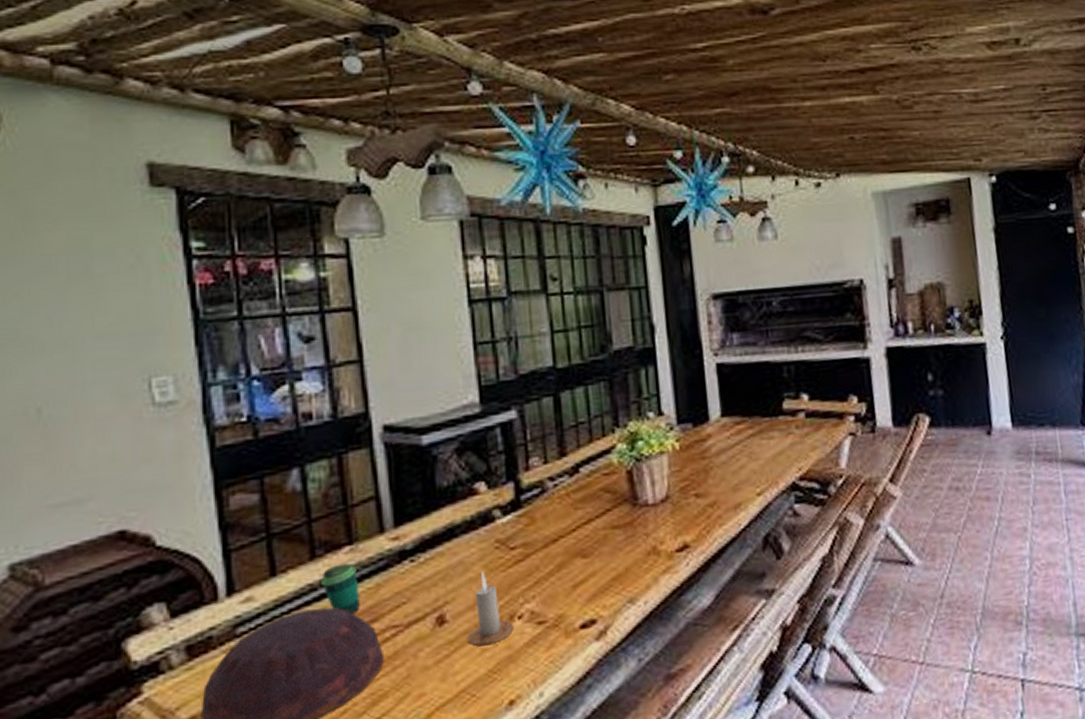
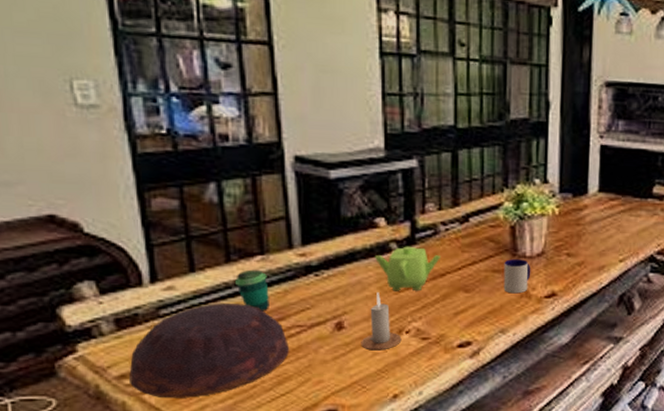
teapot: none [476,510,551,568] -> present [374,246,440,291]
mug: none [624,508,657,552] -> present [503,259,531,294]

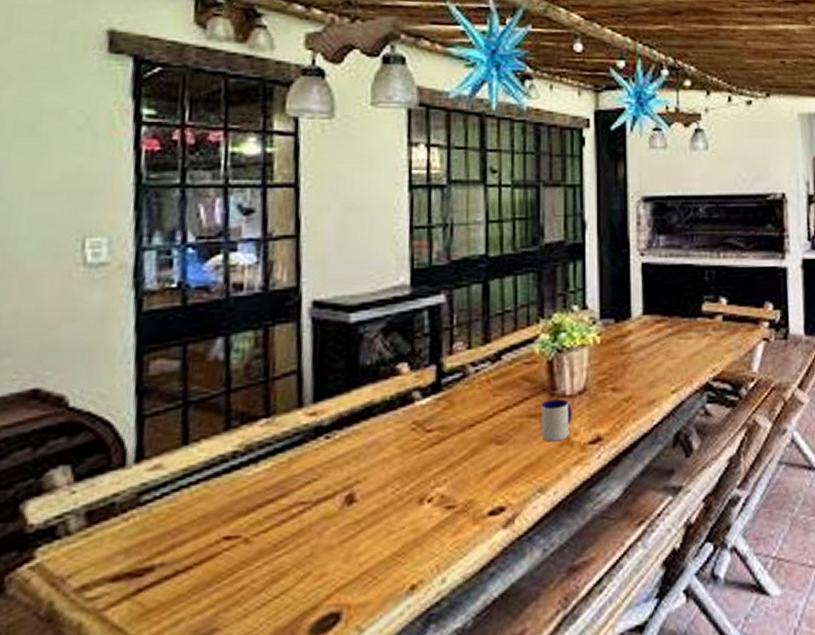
bowl: present [129,304,290,398] -> none [91,480,290,614]
cup: present [235,269,269,312] -> none [233,436,271,488]
candle: present [361,292,402,351] -> none [374,453,423,528]
teapot: present [374,246,440,291] -> none [394,393,469,450]

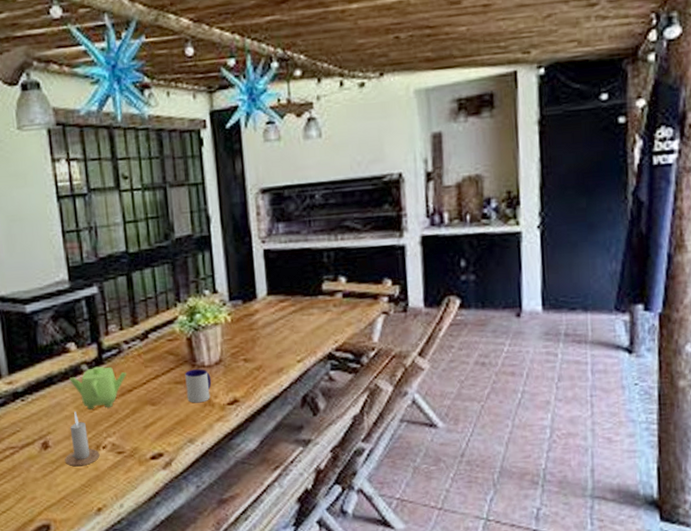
candle: none [374,453,423,528] -> present [65,412,100,467]
teapot: none [394,393,469,450] -> present [69,366,126,410]

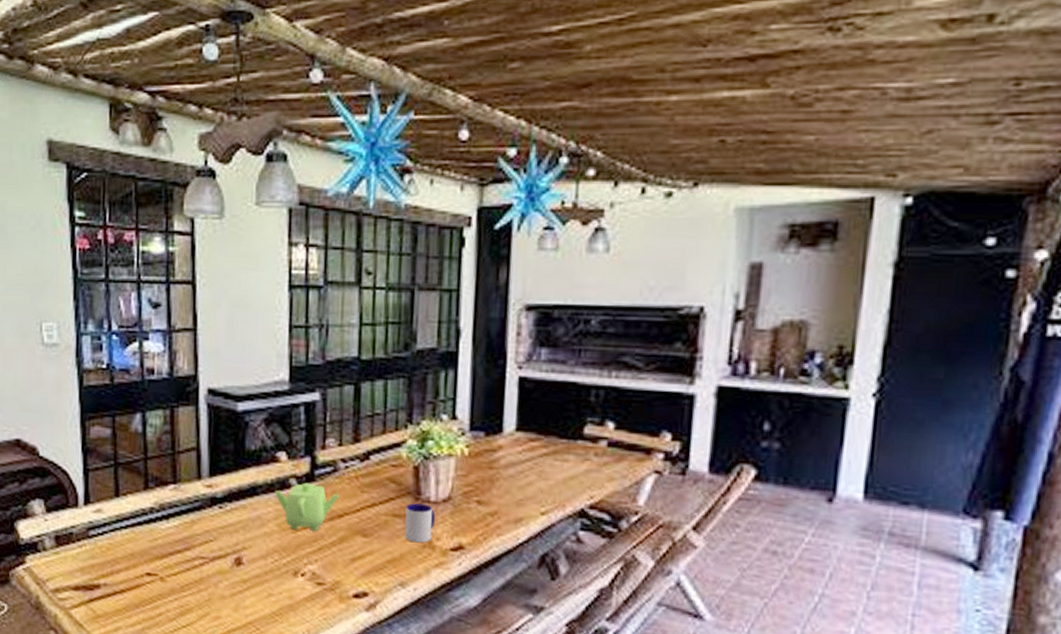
candle: present [65,412,100,467] -> none [257,529,297,592]

